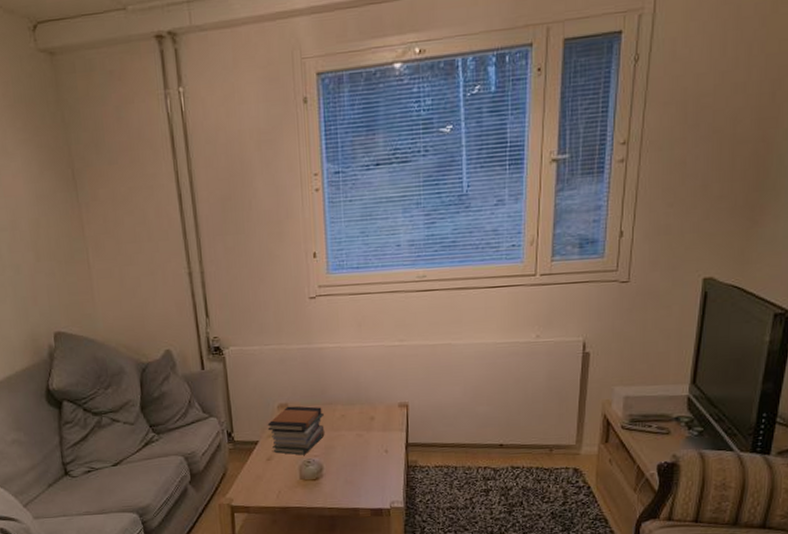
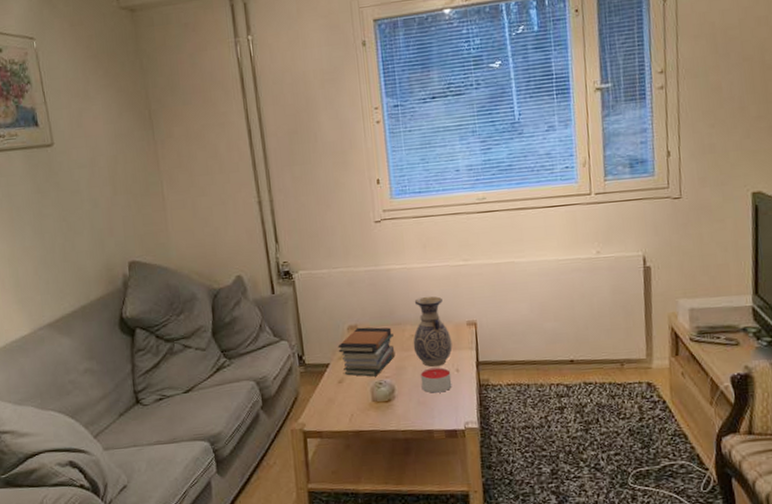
vase: none [343,376,383,448] -> present [413,296,453,367]
candle: none [349,447,380,473] -> present [420,367,452,393]

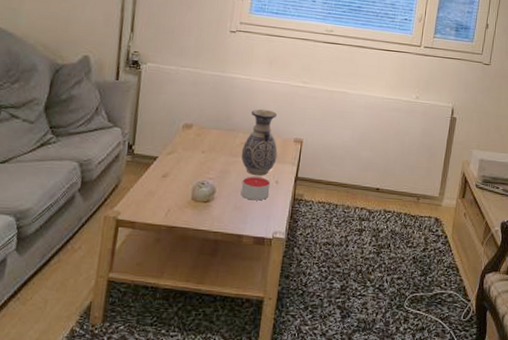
book stack: present [337,327,396,377] -> none [168,127,225,176]

